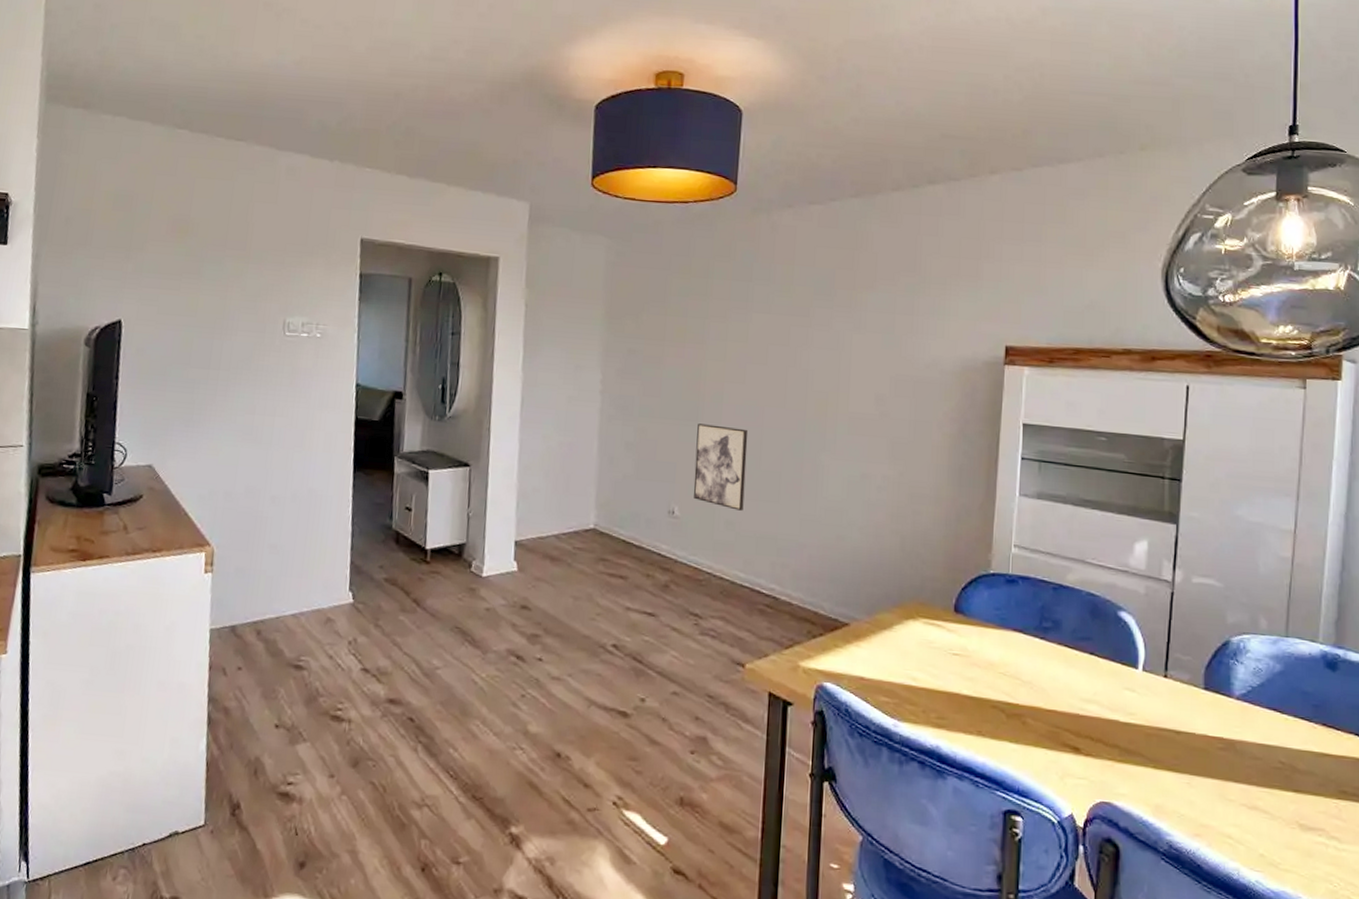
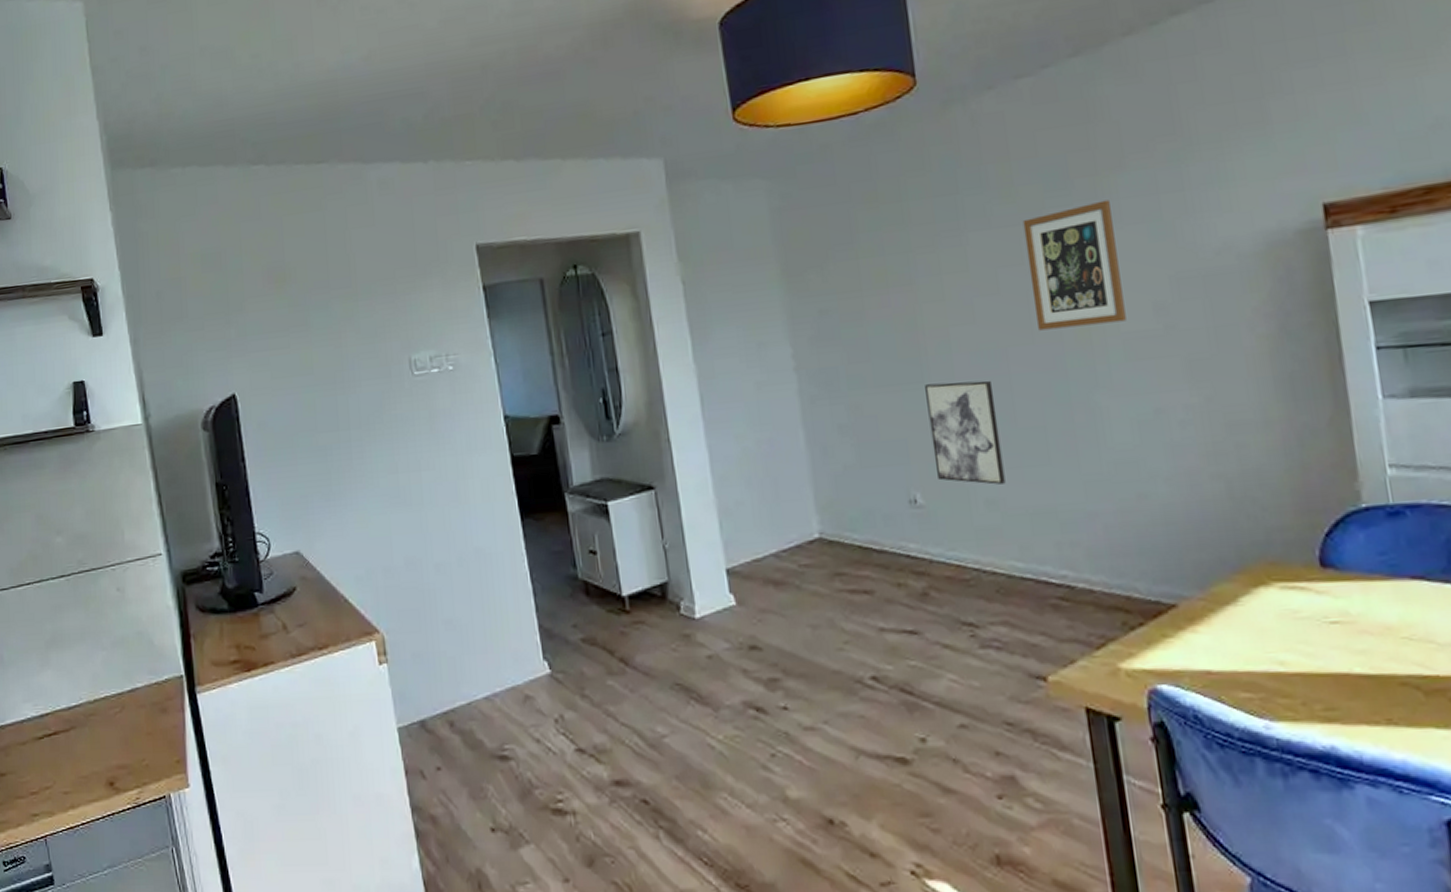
wall art: none [790,310,859,404] -> present [1022,200,1126,331]

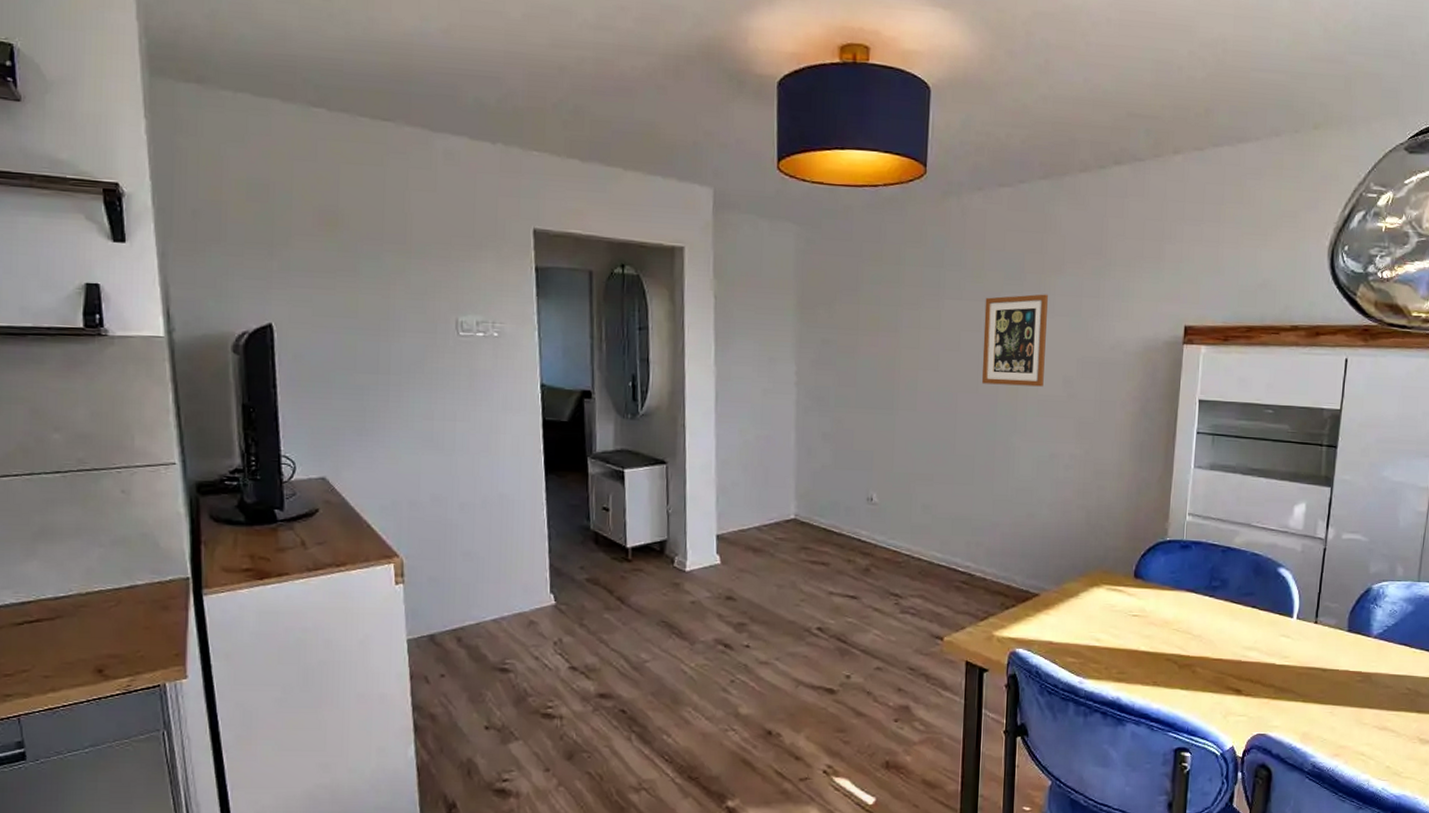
wall art: present [925,380,1006,485] -> none [890,412,943,494]

